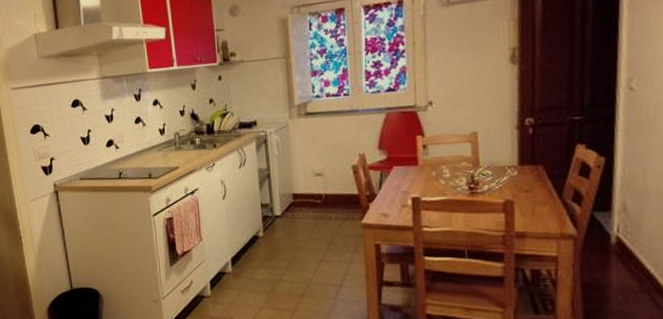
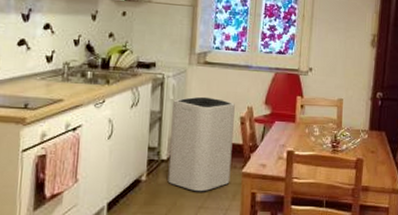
trash can: none [279,148,349,246] -> present [168,96,235,192]

